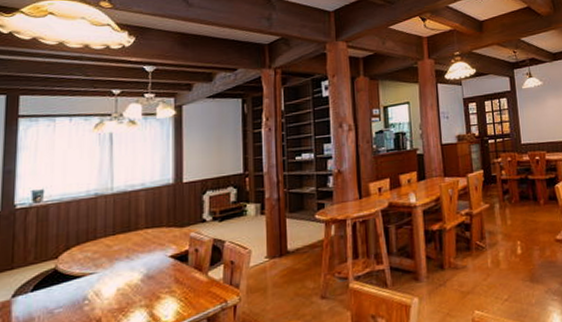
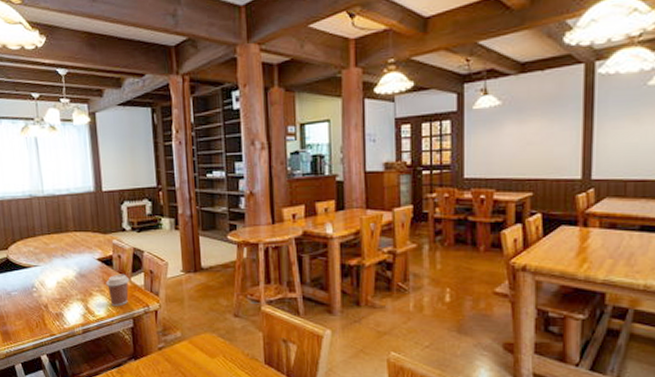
coffee cup: none [178,269,207,307] -> present [106,274,130,306]

